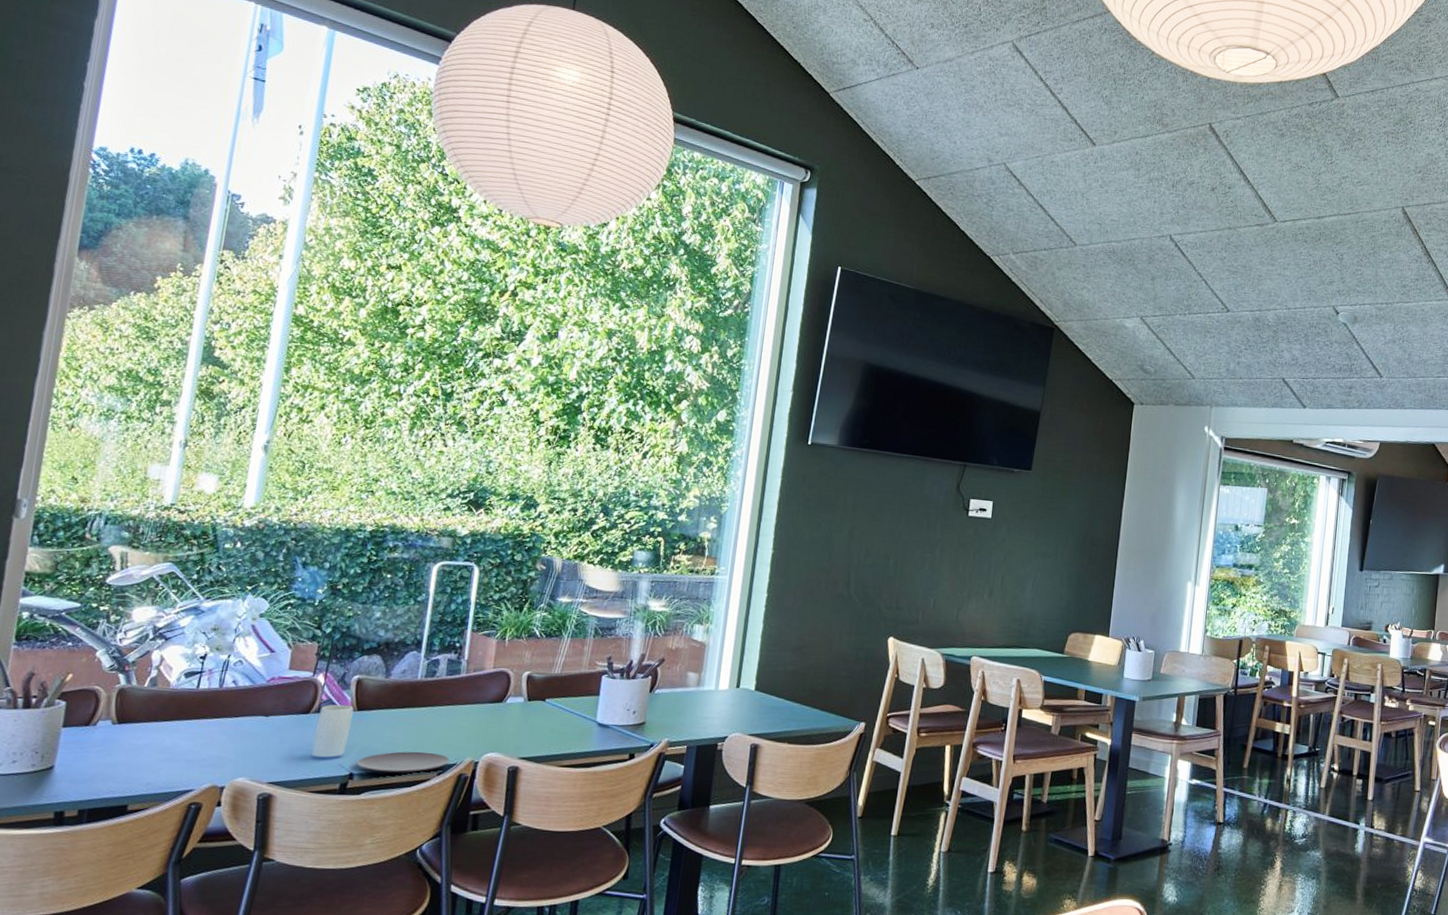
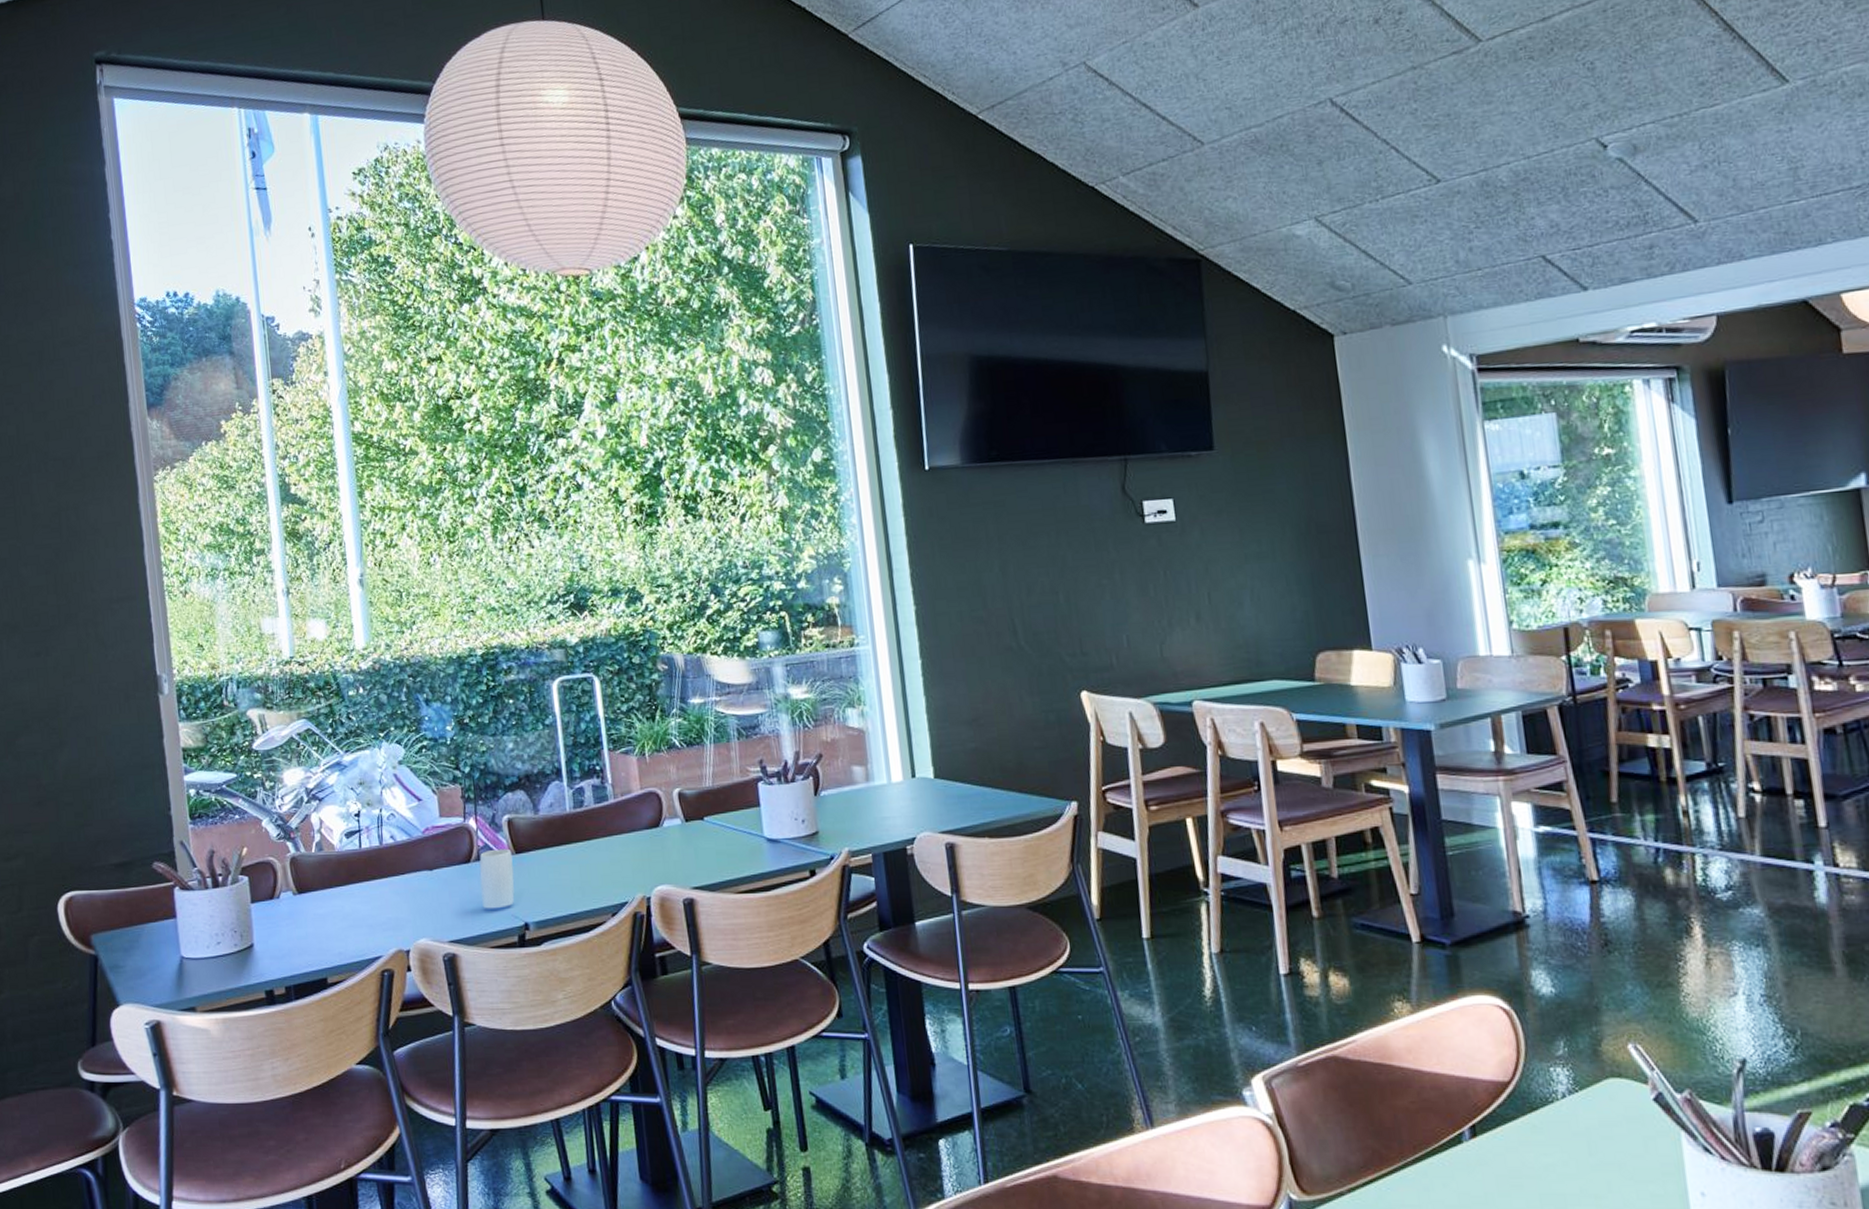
plate: present [357,751,450,774] -> none [529,891,622,920]

